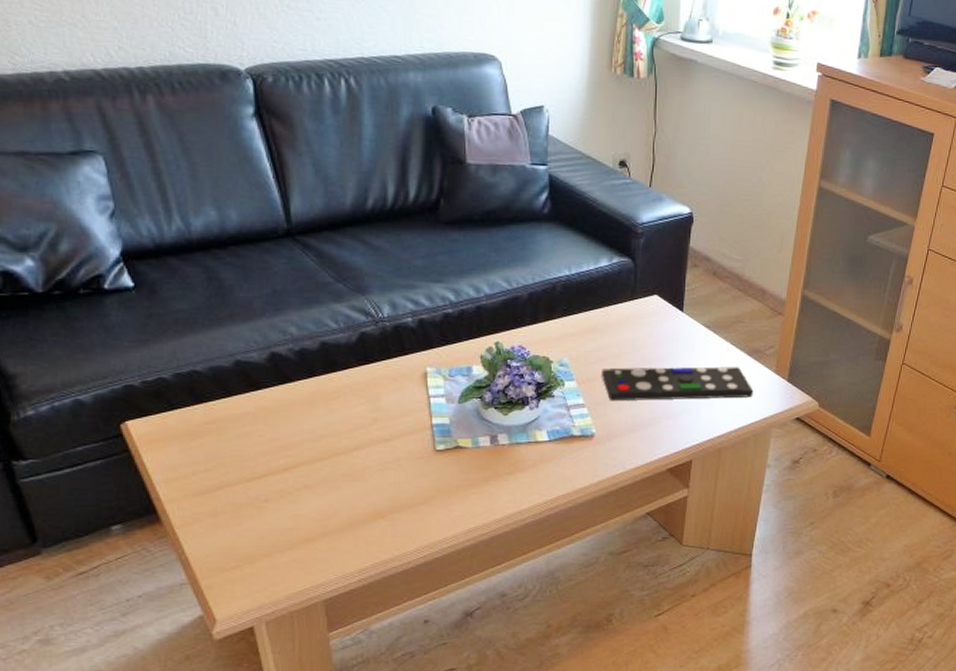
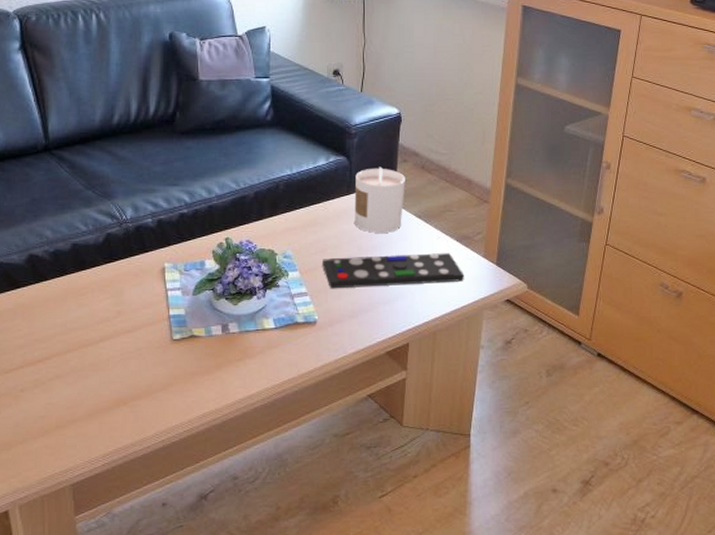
candle: none [638,271,695,343] -> present [354,166,405,233]

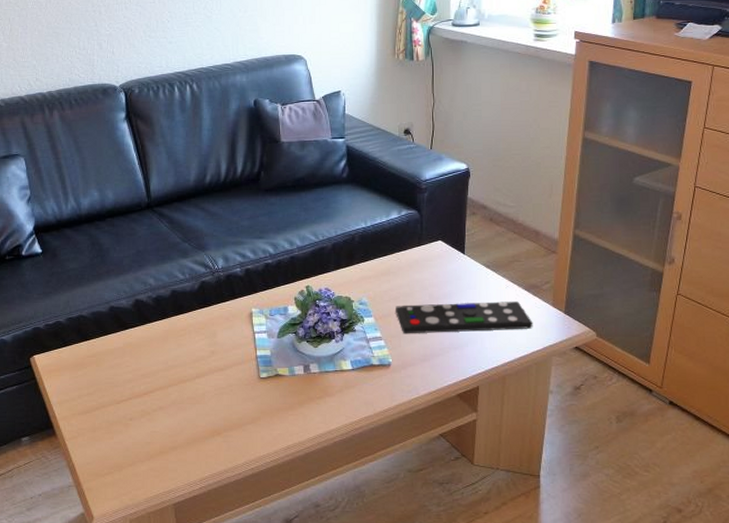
candle: present [354,166,405,233] -> none [425,219,474,282]

